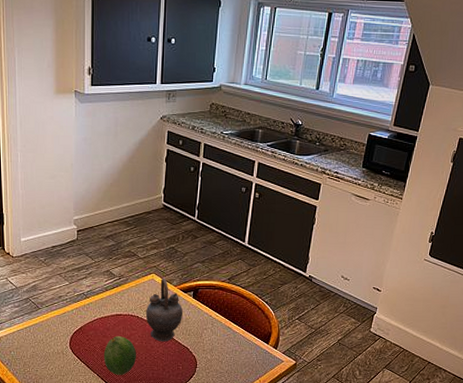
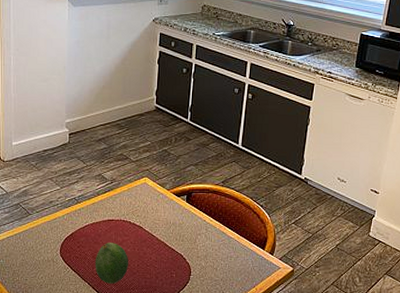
teapot: present [145,278,184,342] -> none [138,181,177,249]

